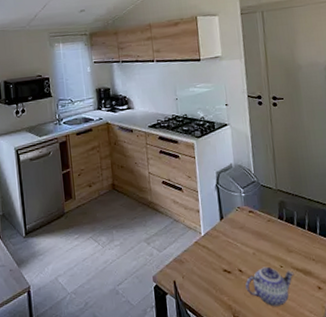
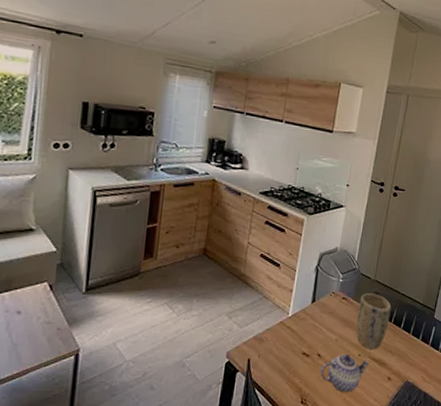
plant pot: none [267,203,304,260] -> present [356,293,391,350]

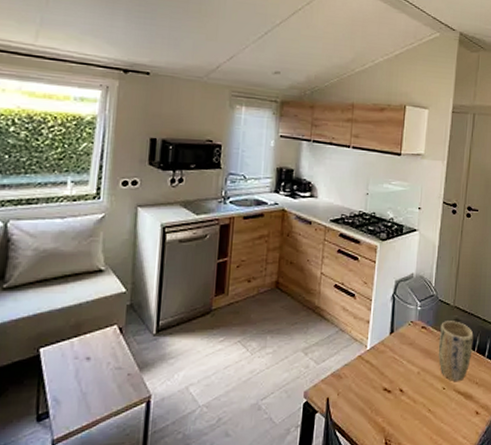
teapot: present [320,354,370,393] -> none [403,387,455,431]

